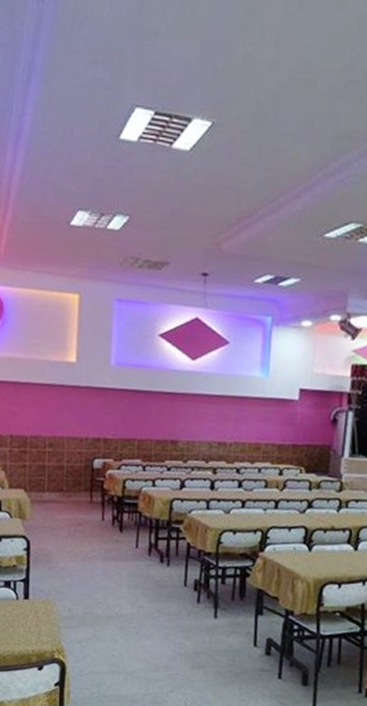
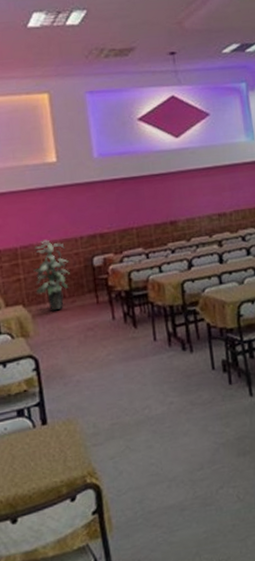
indoor plant: none [37,434,72,501] -> present [33,239,70,311]

